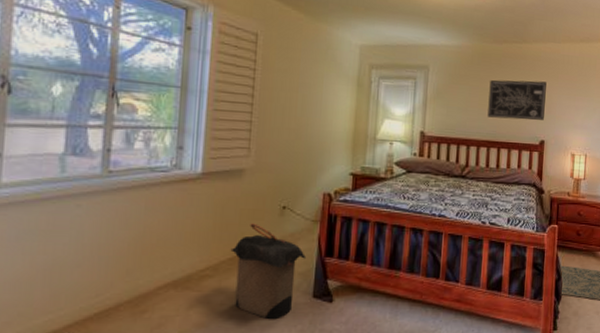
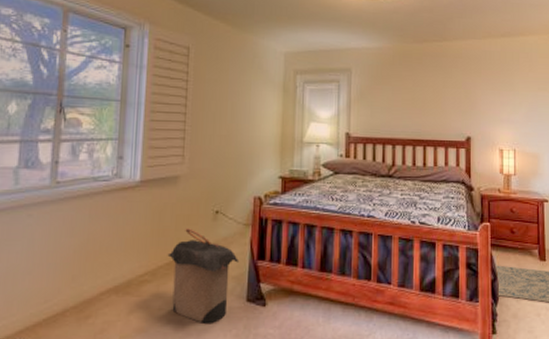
wall art: present [487,79,547,121] -> none [412,78,469,117]

